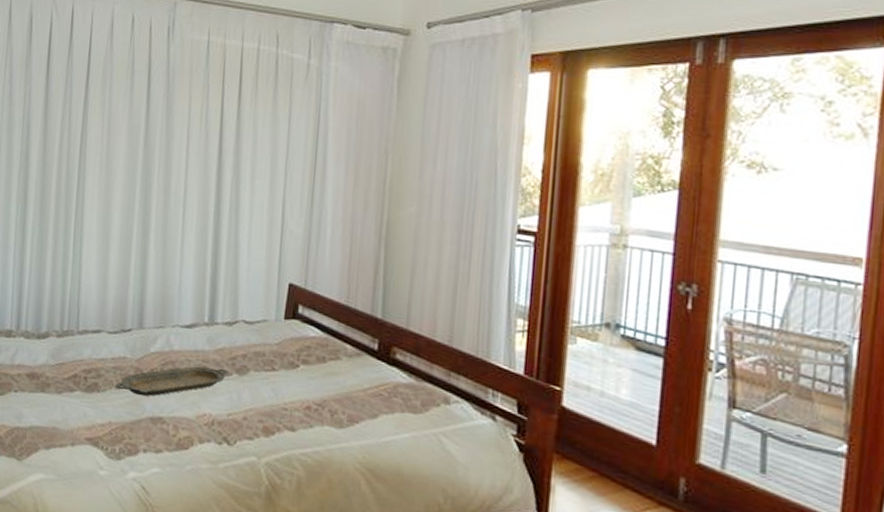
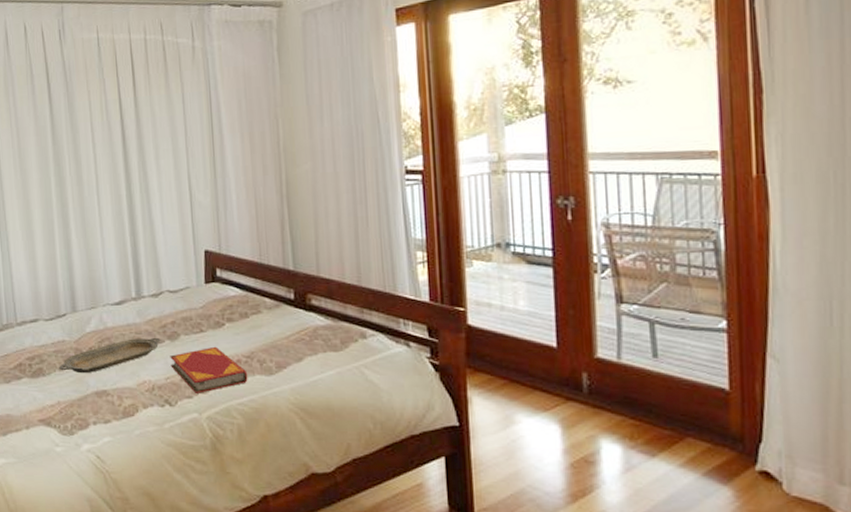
hardback book: none [235,388,316,436] -> present [170,346,248,393]

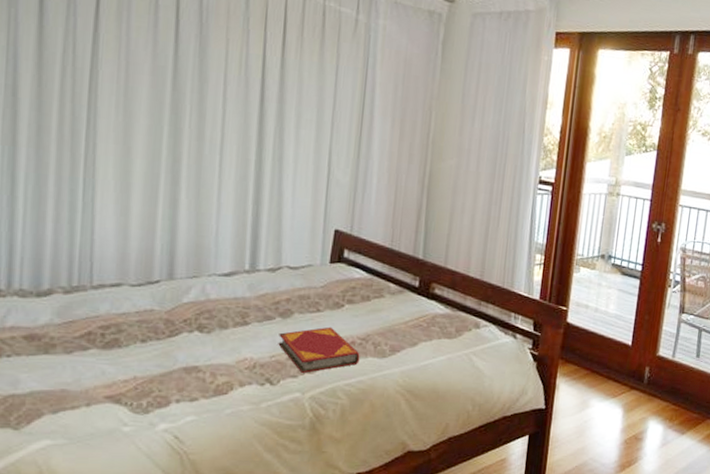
serving tray: present [59,337,161,373] -> none [141,313,272,347]

